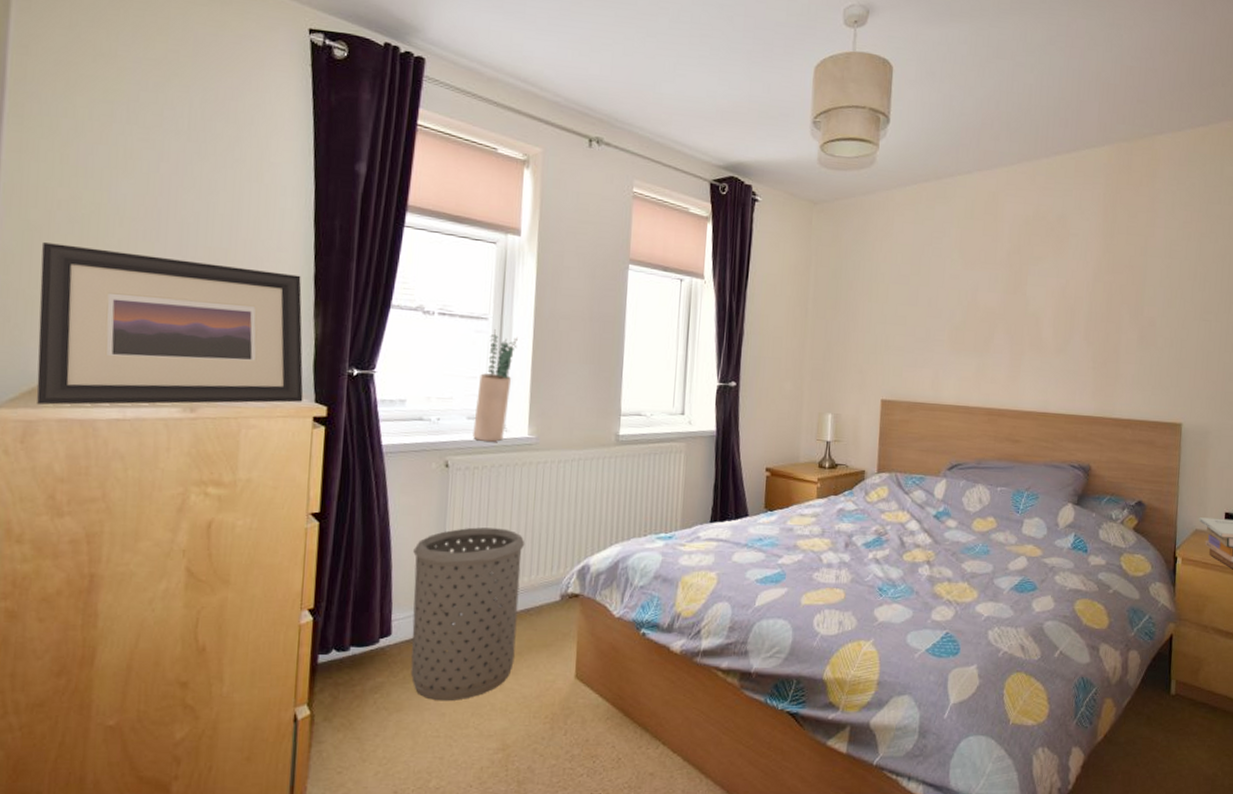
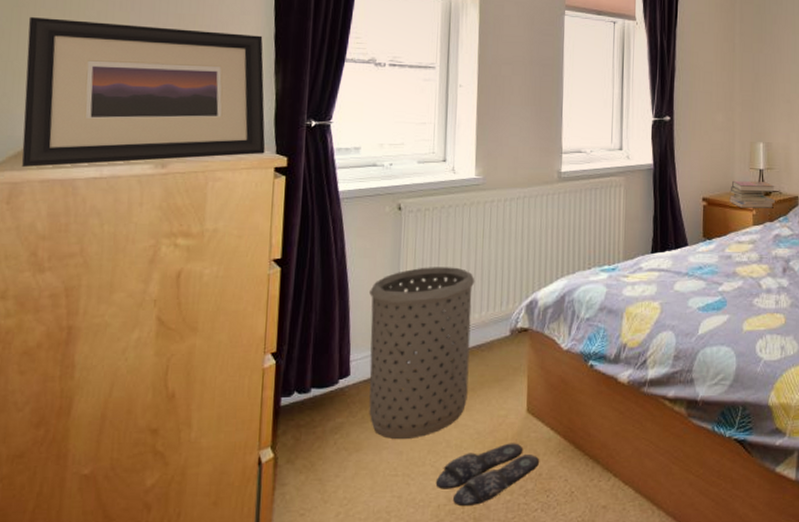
vase: present [473,329,518,442] -> none [423,77,463,184]
slippers: none [479,708,586,768] -> present [435,443,539,505]
books: none [794,451,841,482] -> present [729,180,775,208]

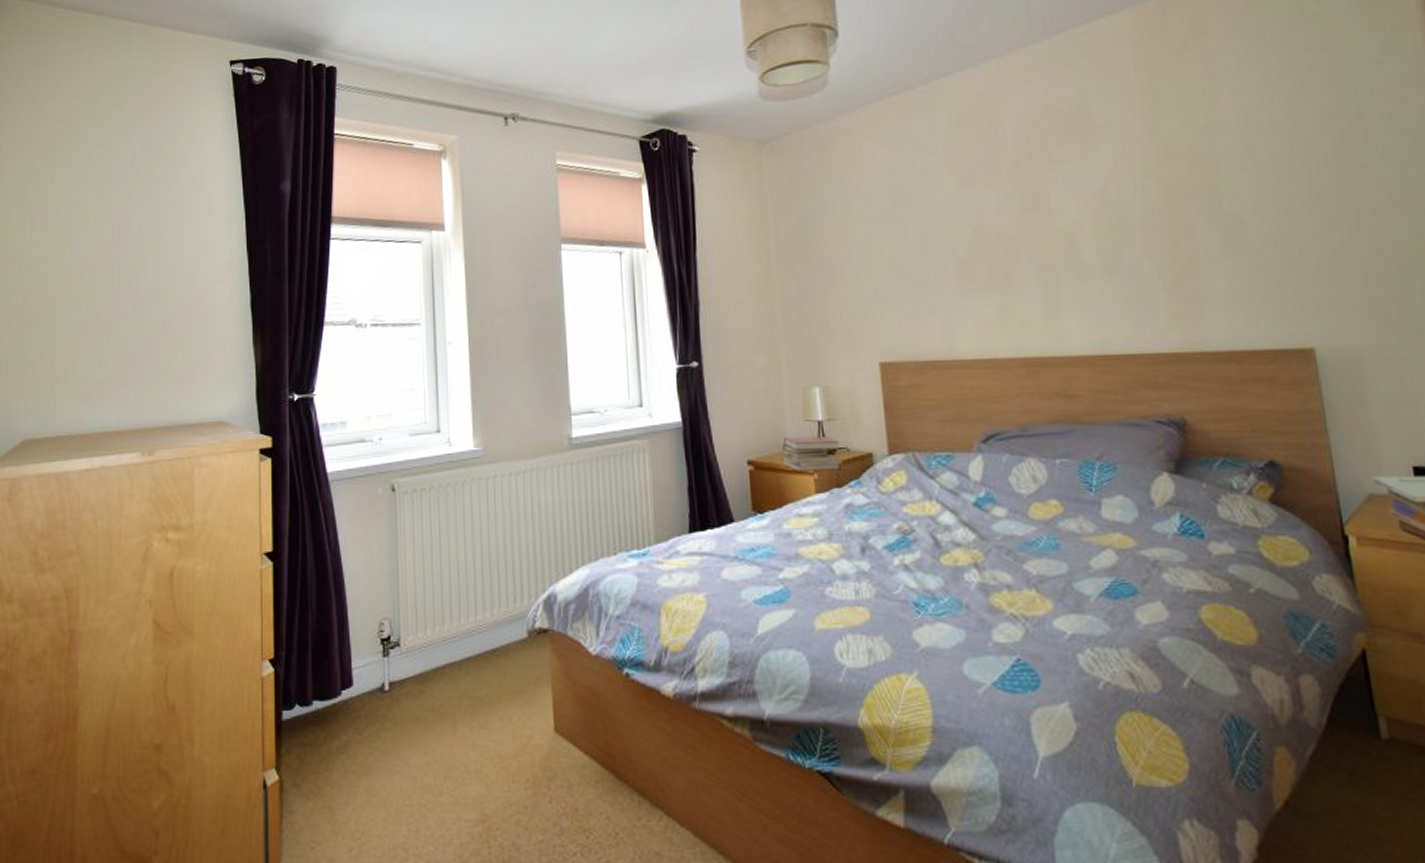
picture frame: present [21,17,266,168] -> none [18,303,249,463]
laundry basket: present [369,267,475,439] -> none [367,556,484,761]
slippers: present [435,443,539,505] -> none [455,769,573,845]

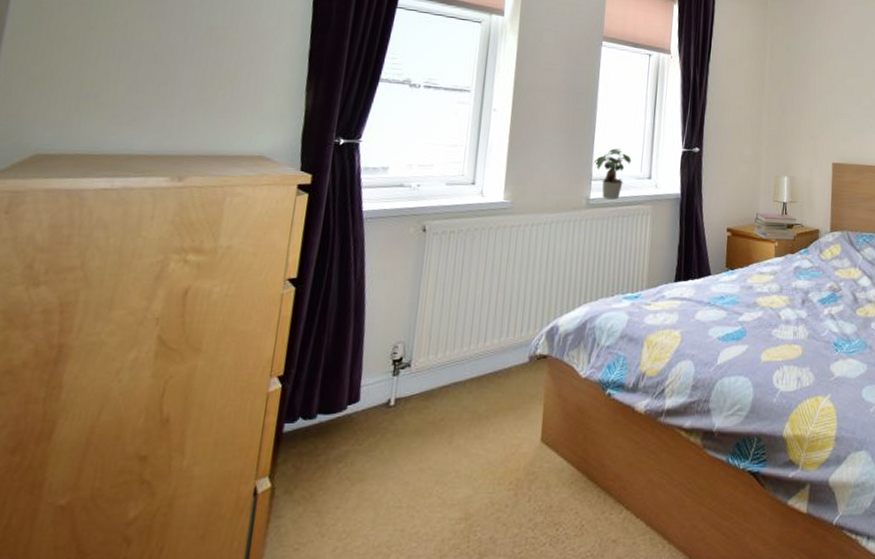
potted plant: none [570,373,616,437] -> present [593,148,632,200]

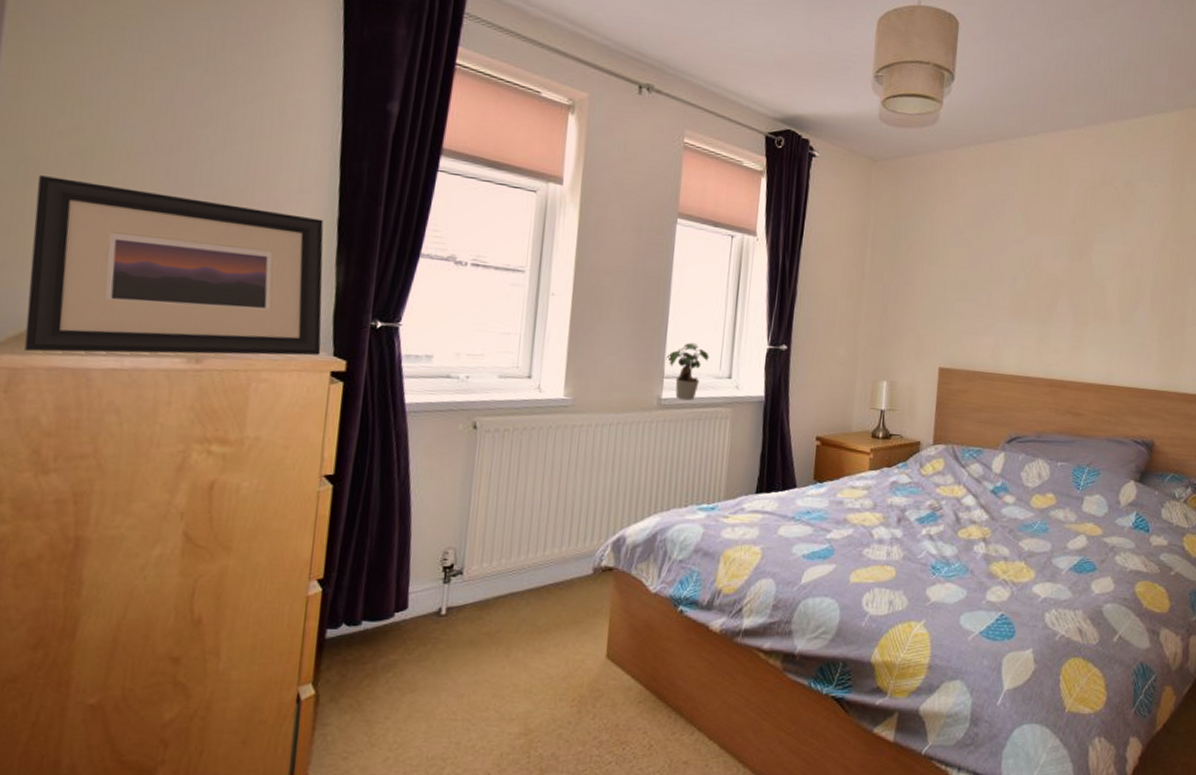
picture frame: none [26,22,297,176] -> present [24,175,324,356]
books: present [753,212,797,241] -> none [845,420,895,453]

